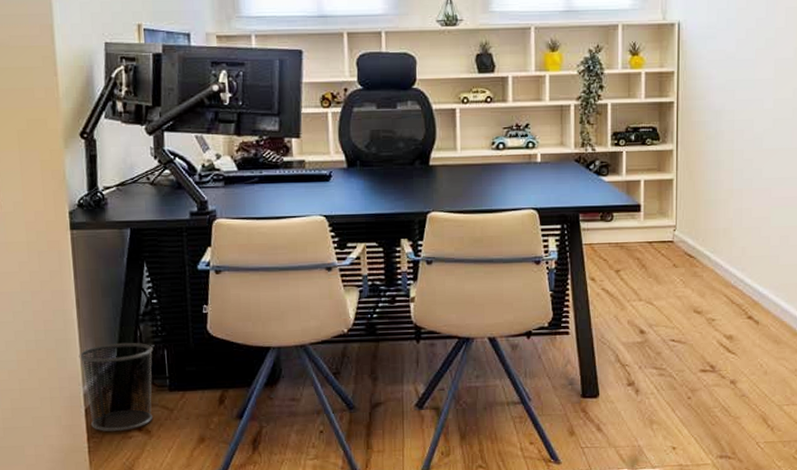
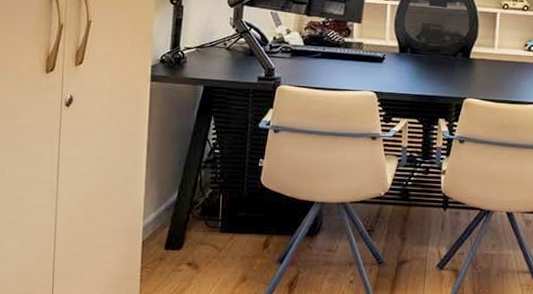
waste bin: present [79,342,154,432] -> none [143,184,211,265]

